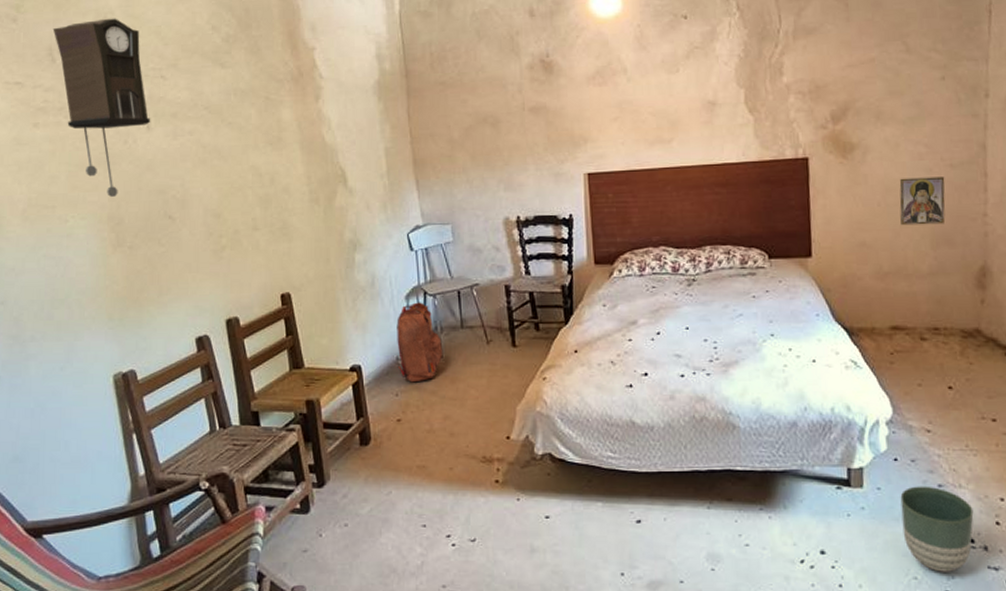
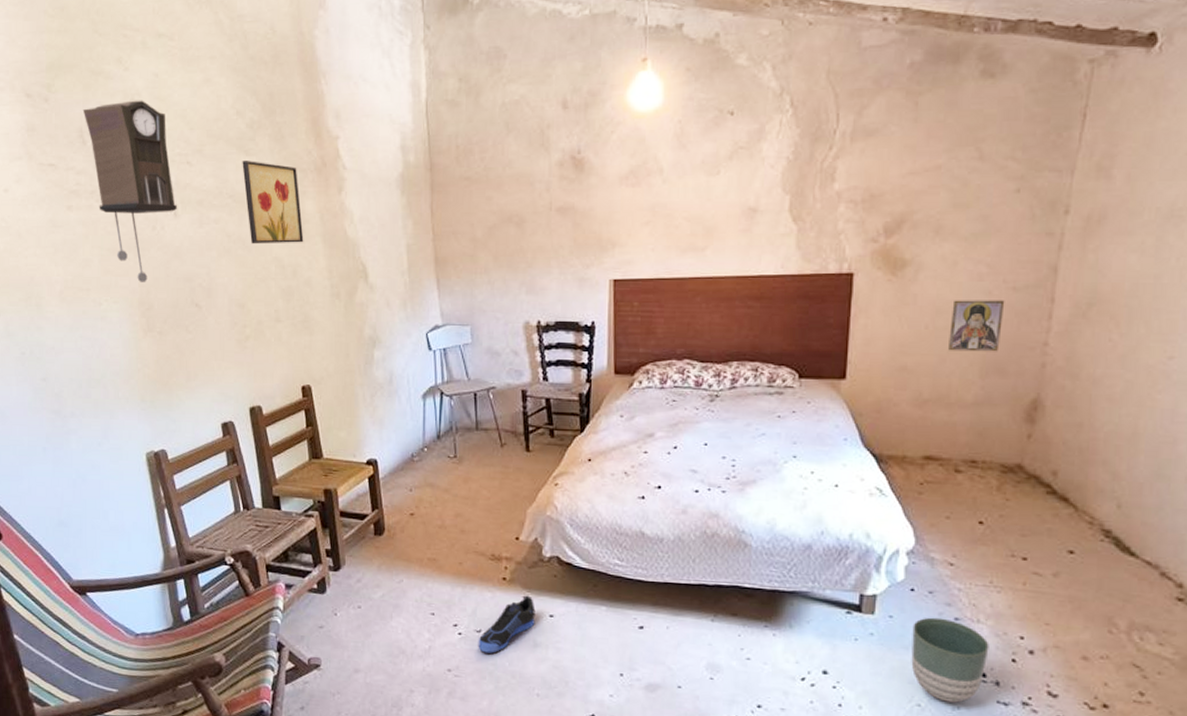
wall art: none [218,73,281,154] -> present [242,161,304,244]
backpack: present [396,302,443,383] -> none [412,401,457,480]
sneaker: none [473,497,531,564] -> present [478,595,536,653]

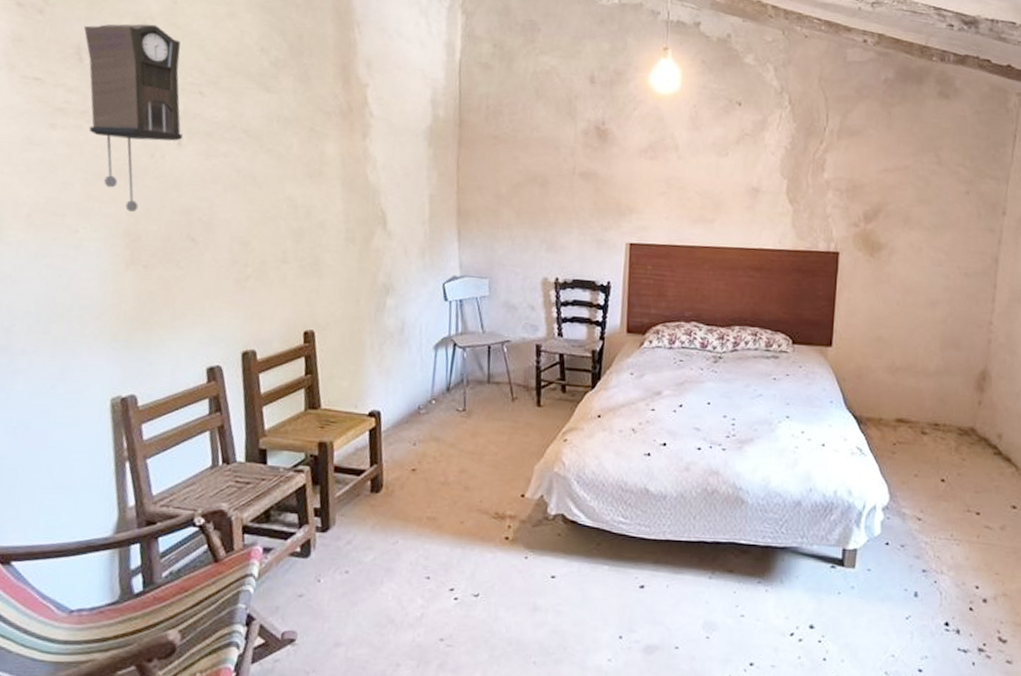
wall art: present [242,161,304,244] -> none [261,97,322,185]
sneaker: present [478,595,536,653] -> none [474,555,537,619]
planter: present [911,617,989,703] -> none [886,569,951,652]
religious icon: present [948,300,1005,352] -> none [916,281,959,328]

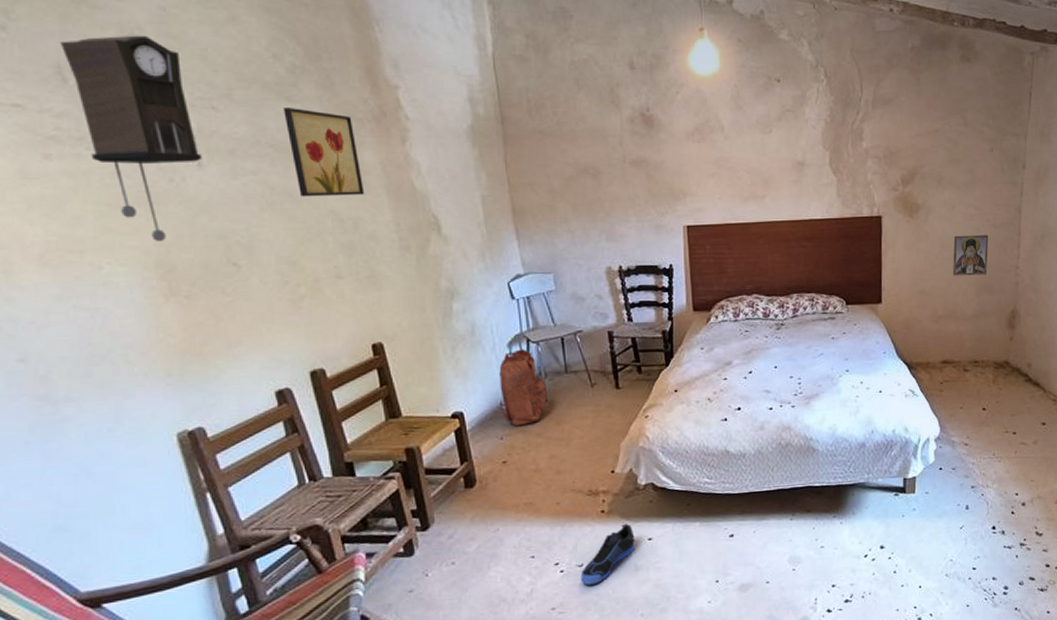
wall art: none [261,97,322,185] -> present [283,108,365,197]
backpack: none [418,353,467,434] -> present [499,349,548,426]
sneaker: none [474,555,537,619] -> present [580,523,635,585]
religious icon: none [916,281,959,328] -> present [953,235,989,276]

